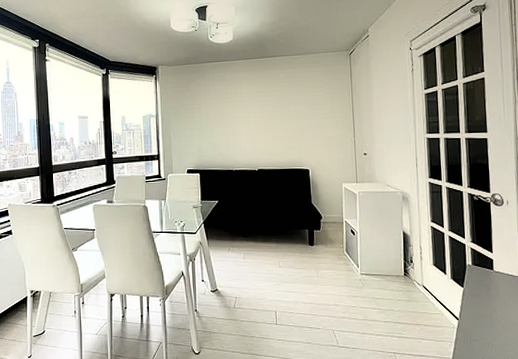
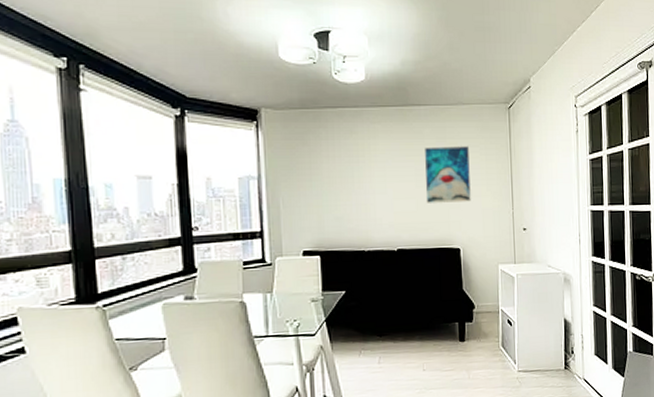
wall art: none [280,87,318,133] -> present [425,146,471,203]

